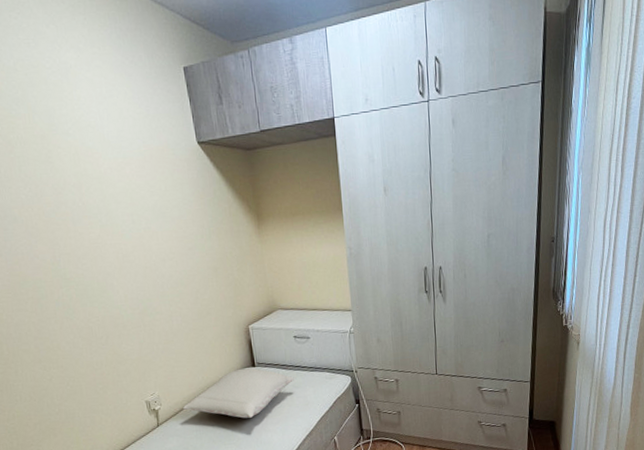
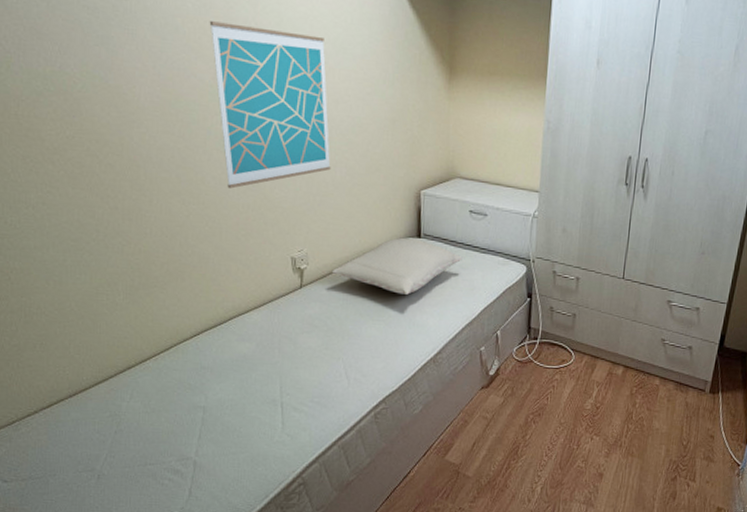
wall art: none [42,206,168,350] -> present [209,21,331,189]

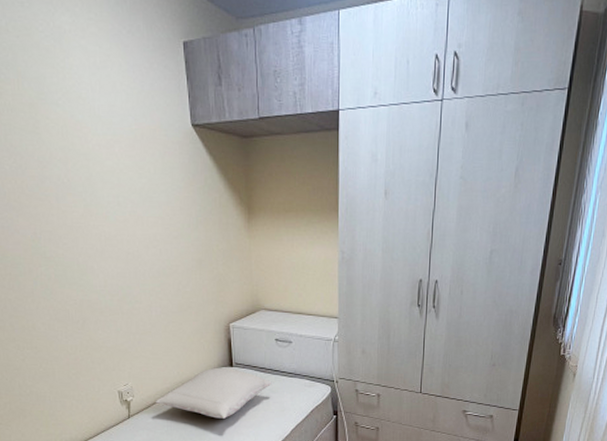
wall art: present [209,21,331,189] -> none [26,181,147,333]

